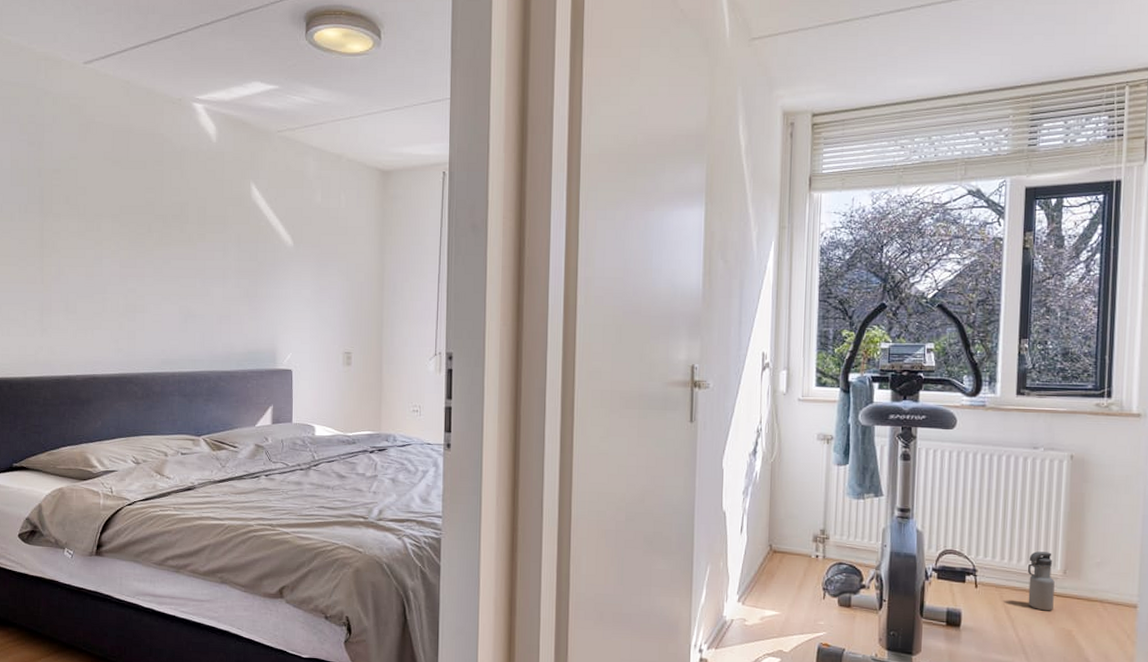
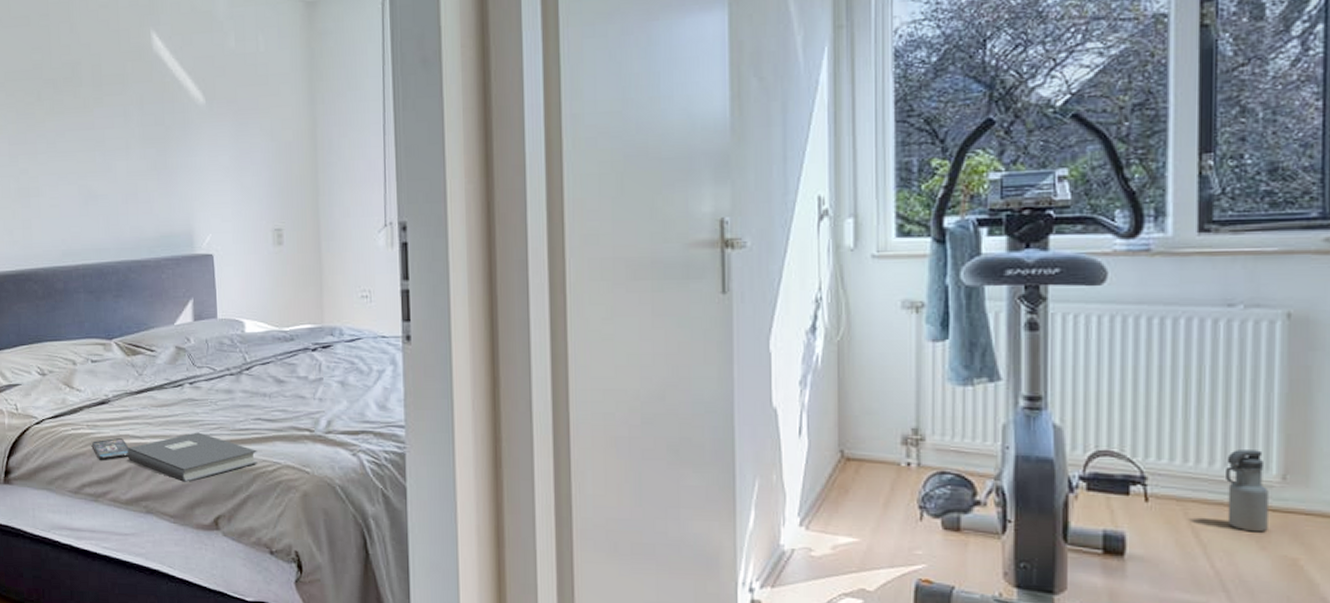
smartphone: none [176,519,209,539] -> present [91,438,129,462]
book: none [207,516,319,559] -> present [127,432,258,483]

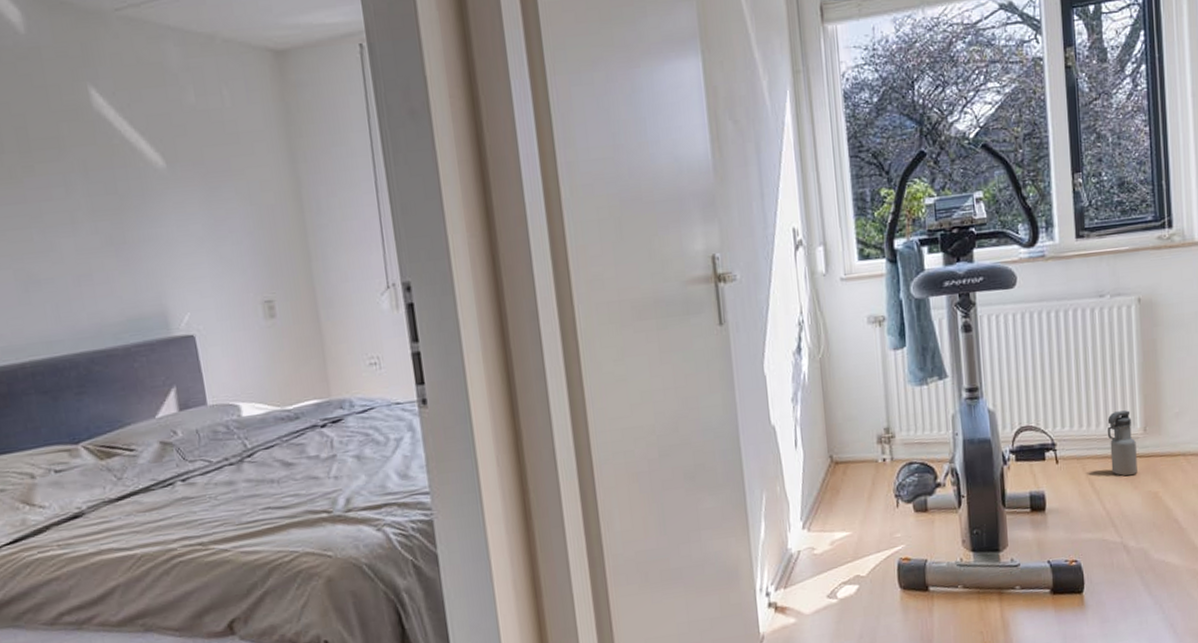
smartphone: present [91,438,129,462] -> none [65,553,115,584]
book: present [127,432,258,483] -> none [112,532,272,591]

